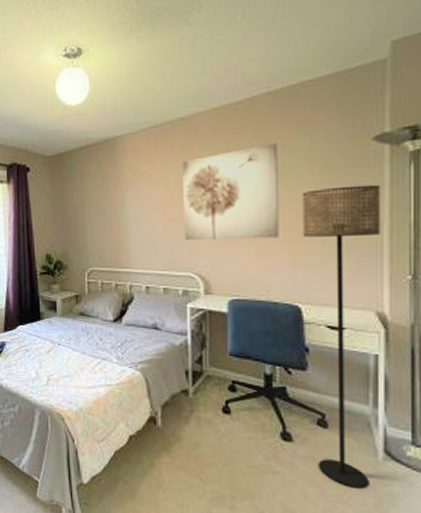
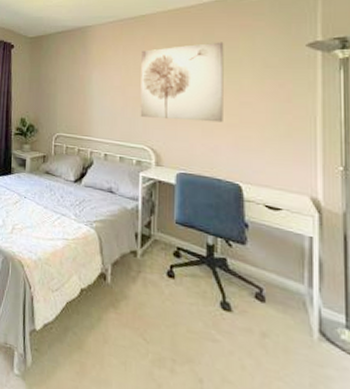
floor lamp: present [302,184,380,489] -> none [244,83,313,367]

